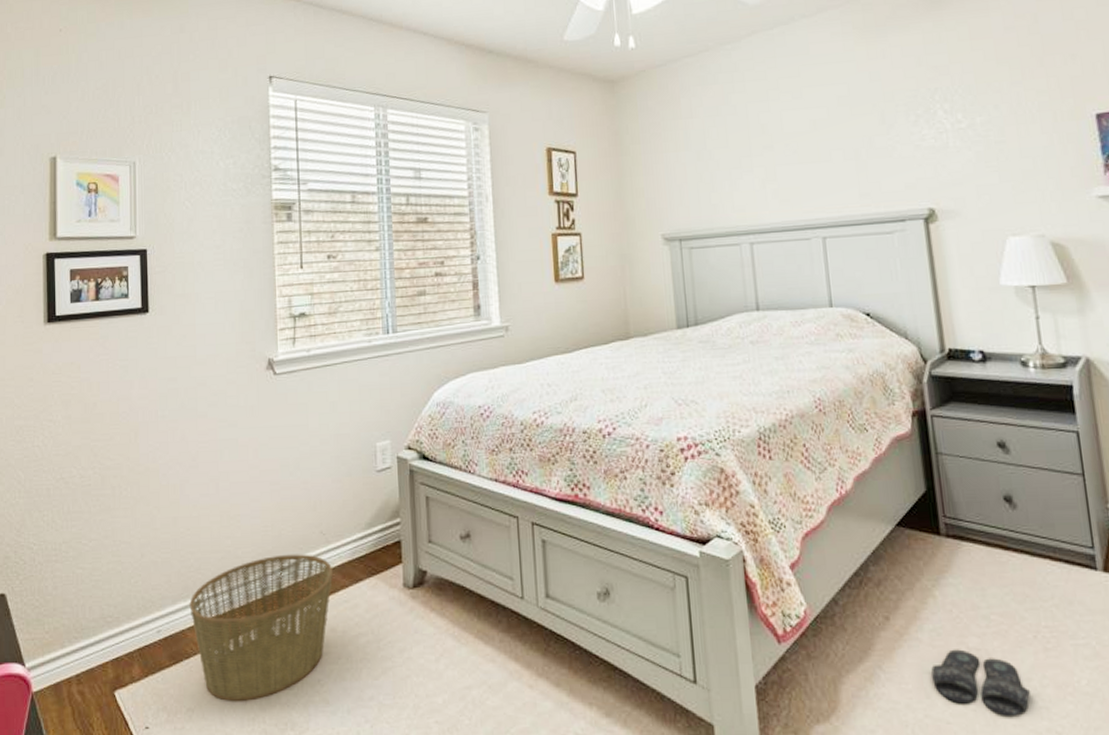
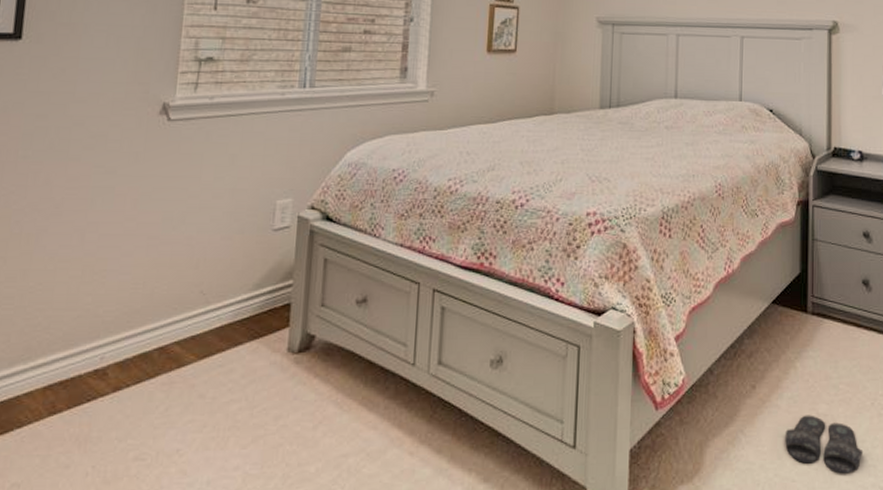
basket: present [189,554,334,701] -> none [30,314,210,474]

